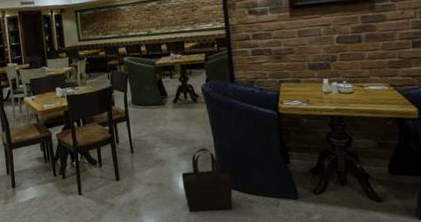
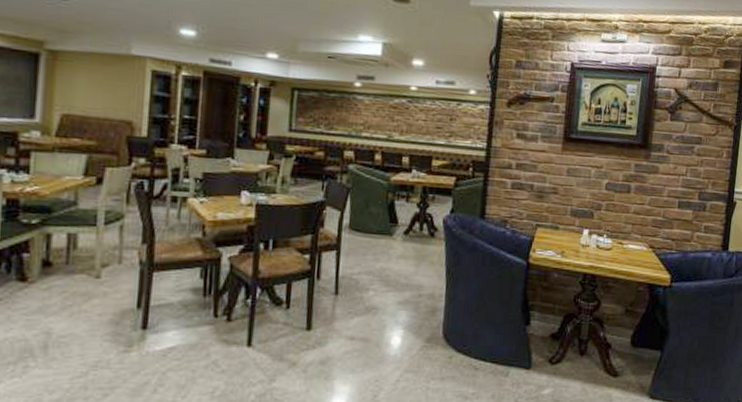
shopping bag: present [181,148,233,212] -> none [395,296,460,378]

